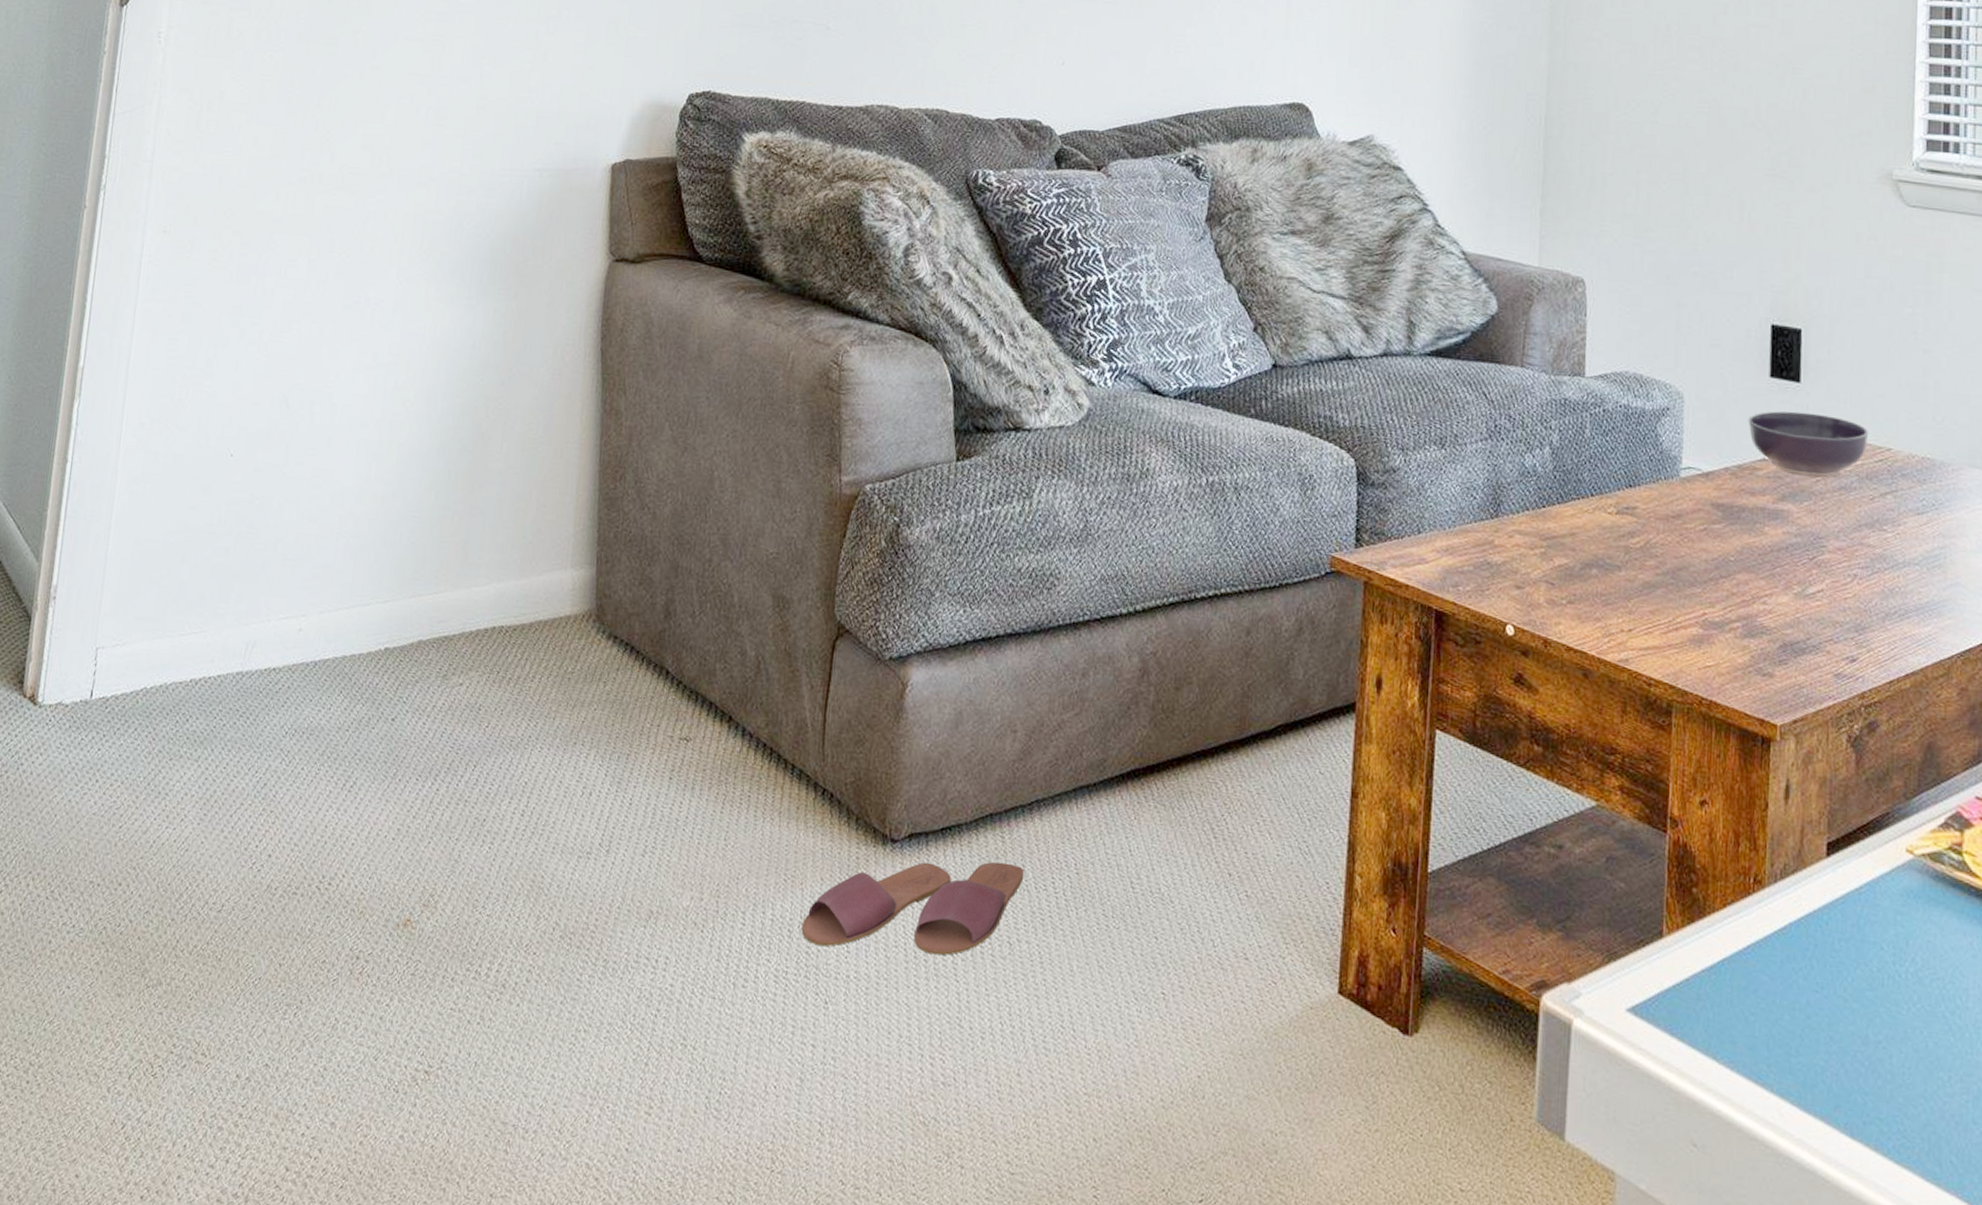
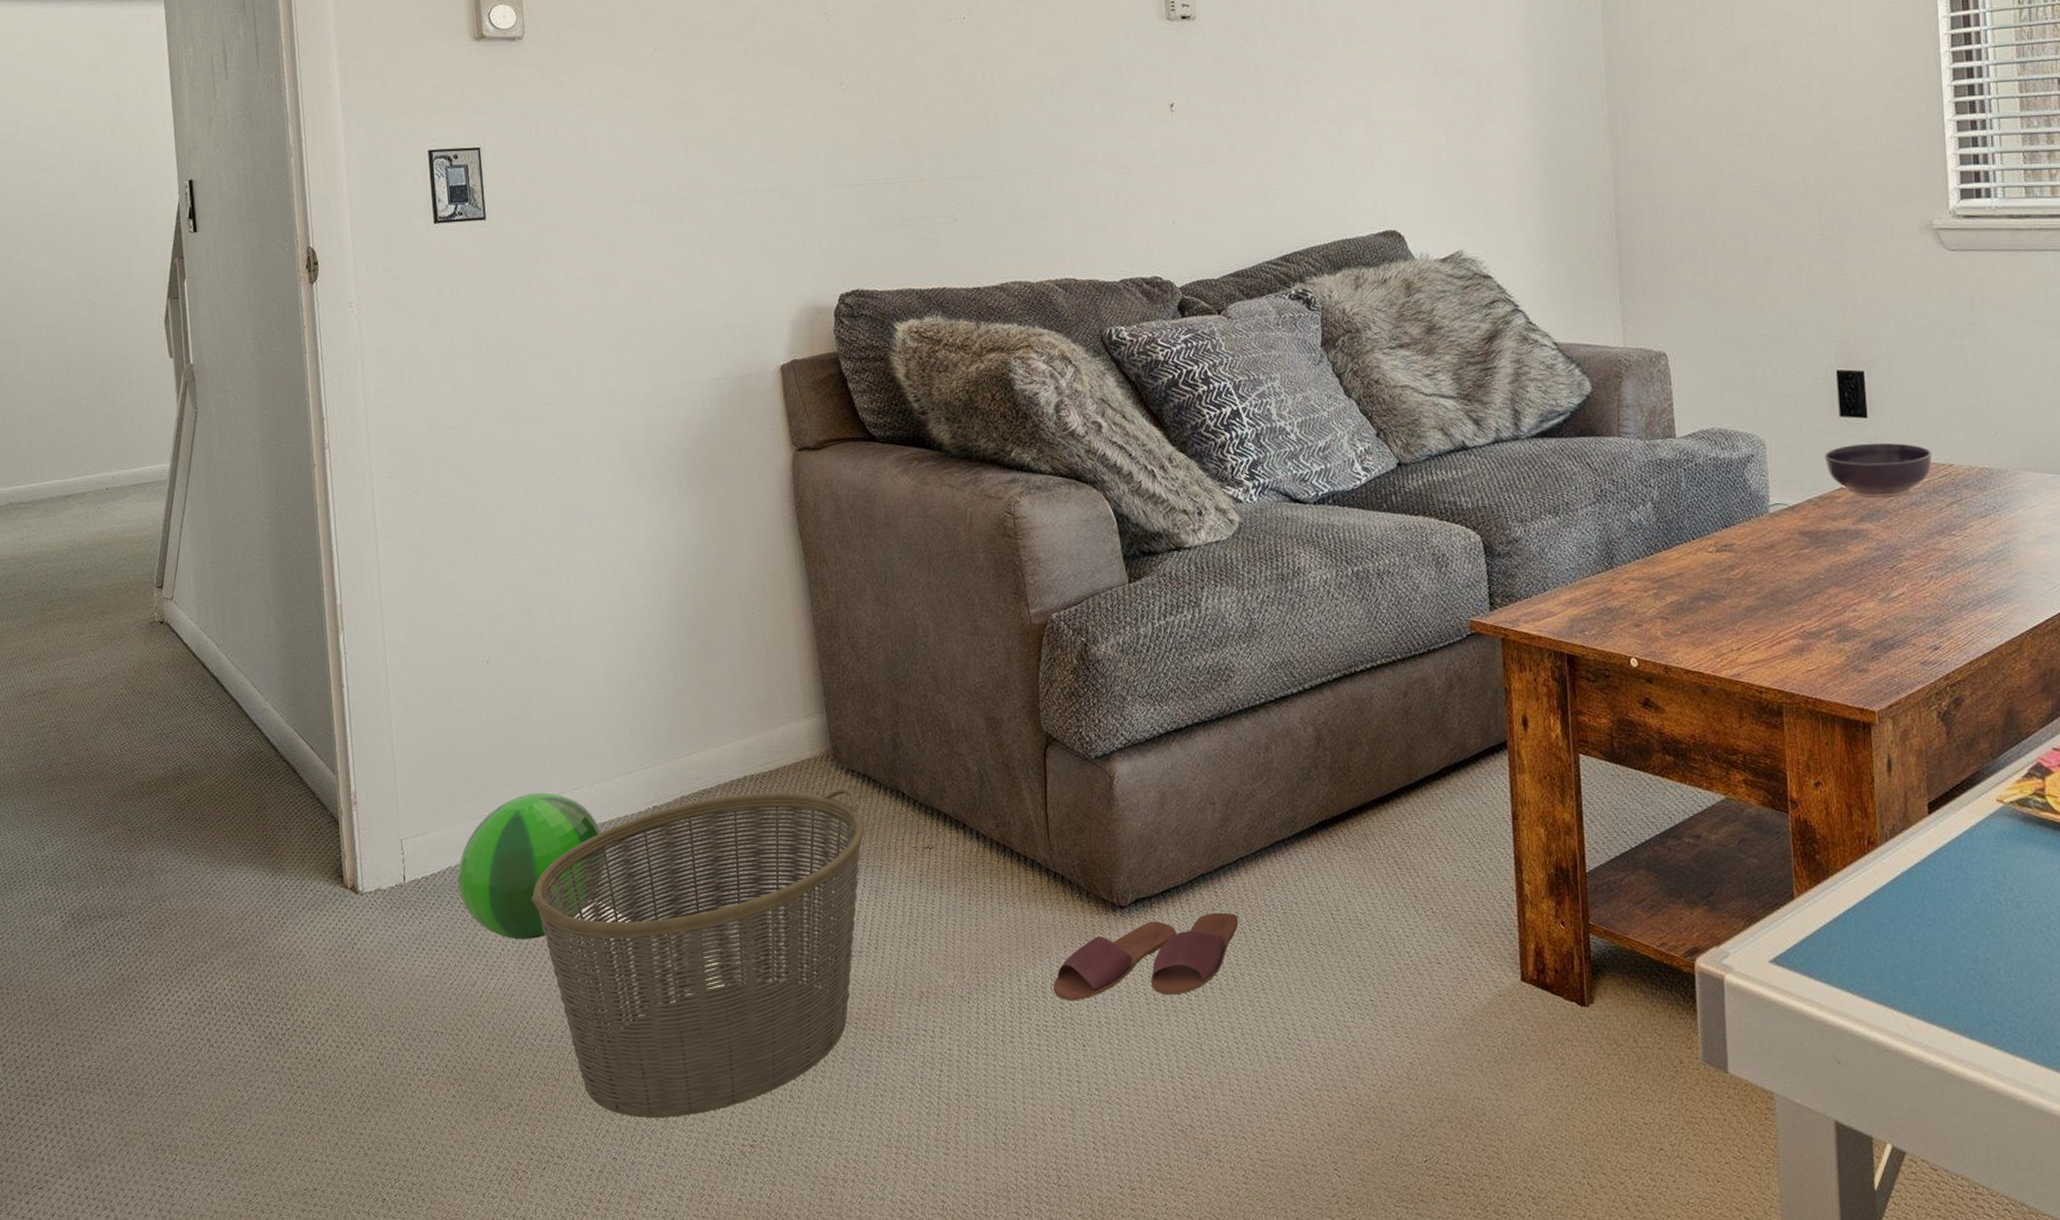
toy ball: none [150,613,322,787] -> present [457,792,606,939]
basket: none [229,647,618,1025] -> present [531,787,865,1117]

